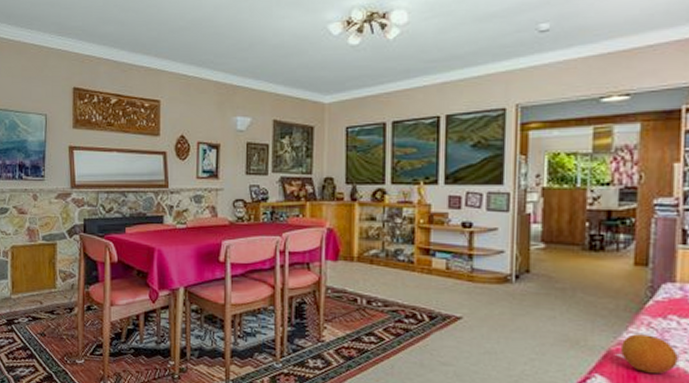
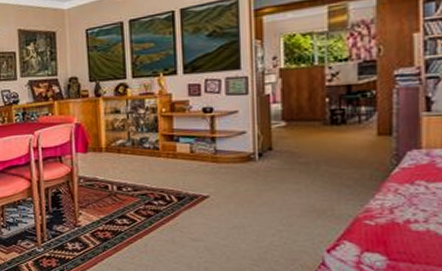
fruit: present [620,334,678,374] -> none [367,201,428,238]

